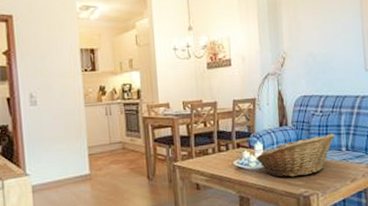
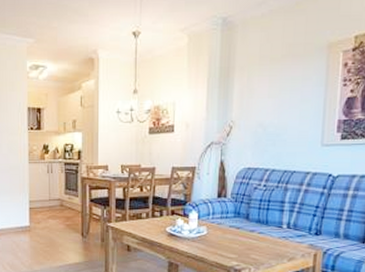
fruit basket: present [256,133,335,178] -> none [189,209,277,250]

